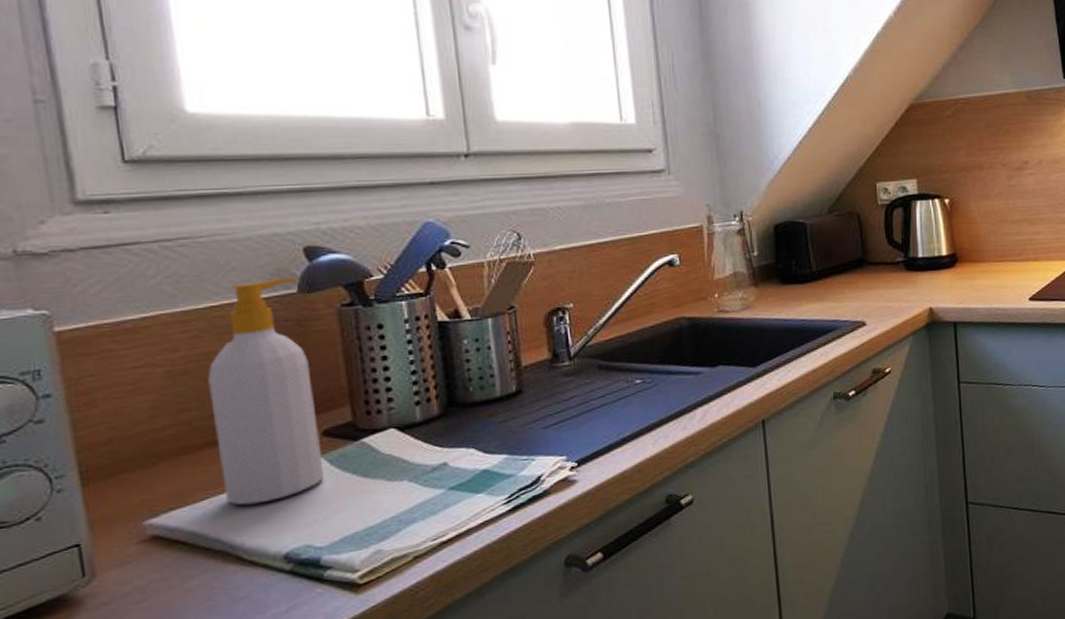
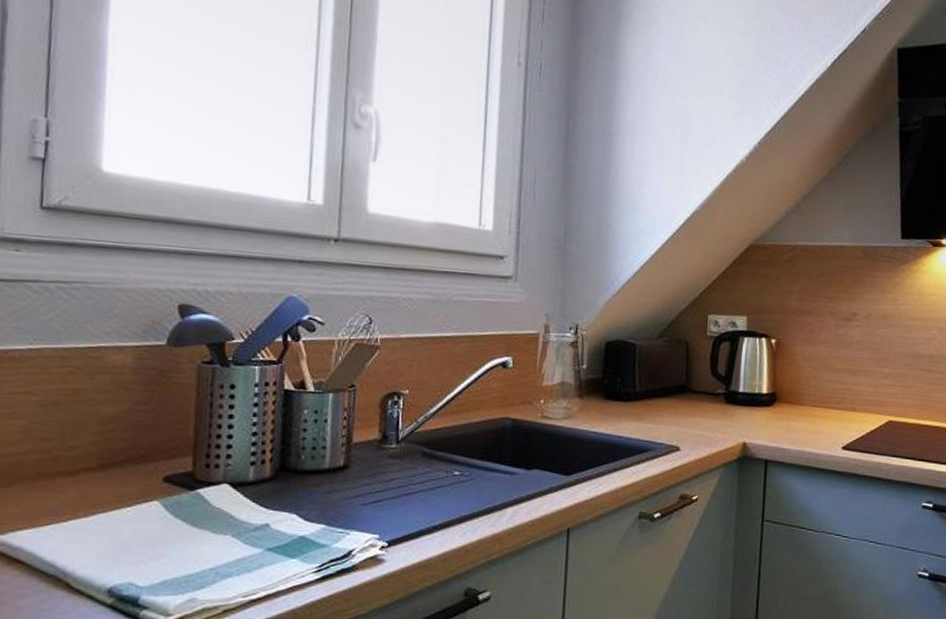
soap bottle: present [208,277,325,505] -> none [68,329,169,537]

